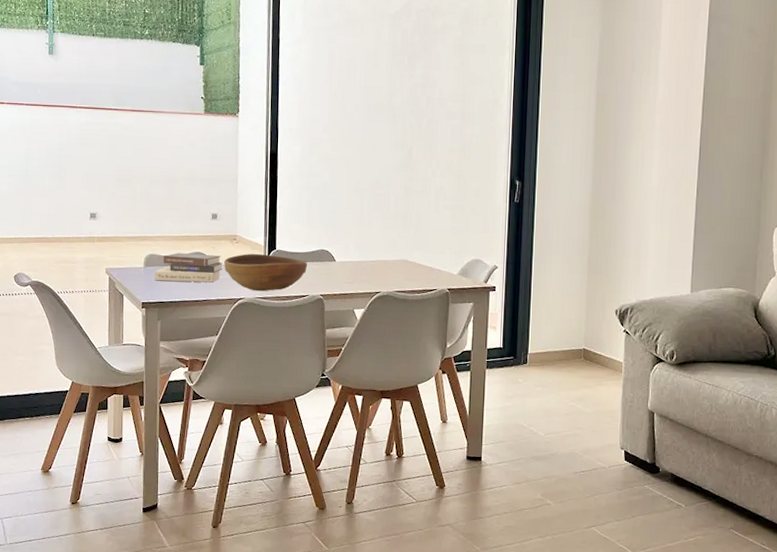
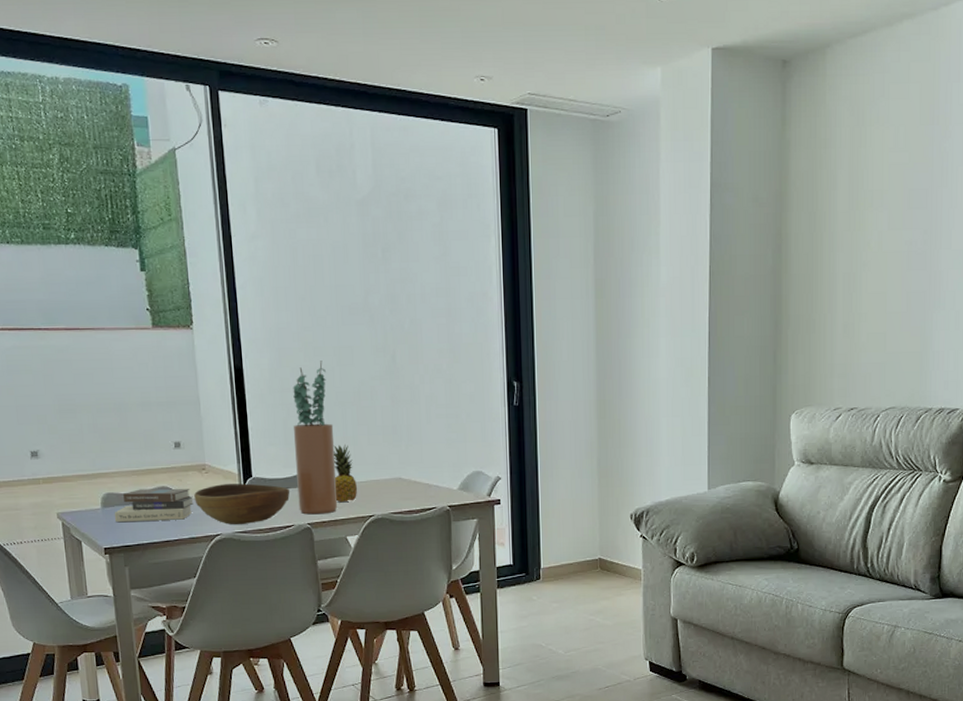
vase: none [314,151,352,288] -> present [293,360,338,515]
fruit: none [348,226,368,279] -> present [333,444,358,503]

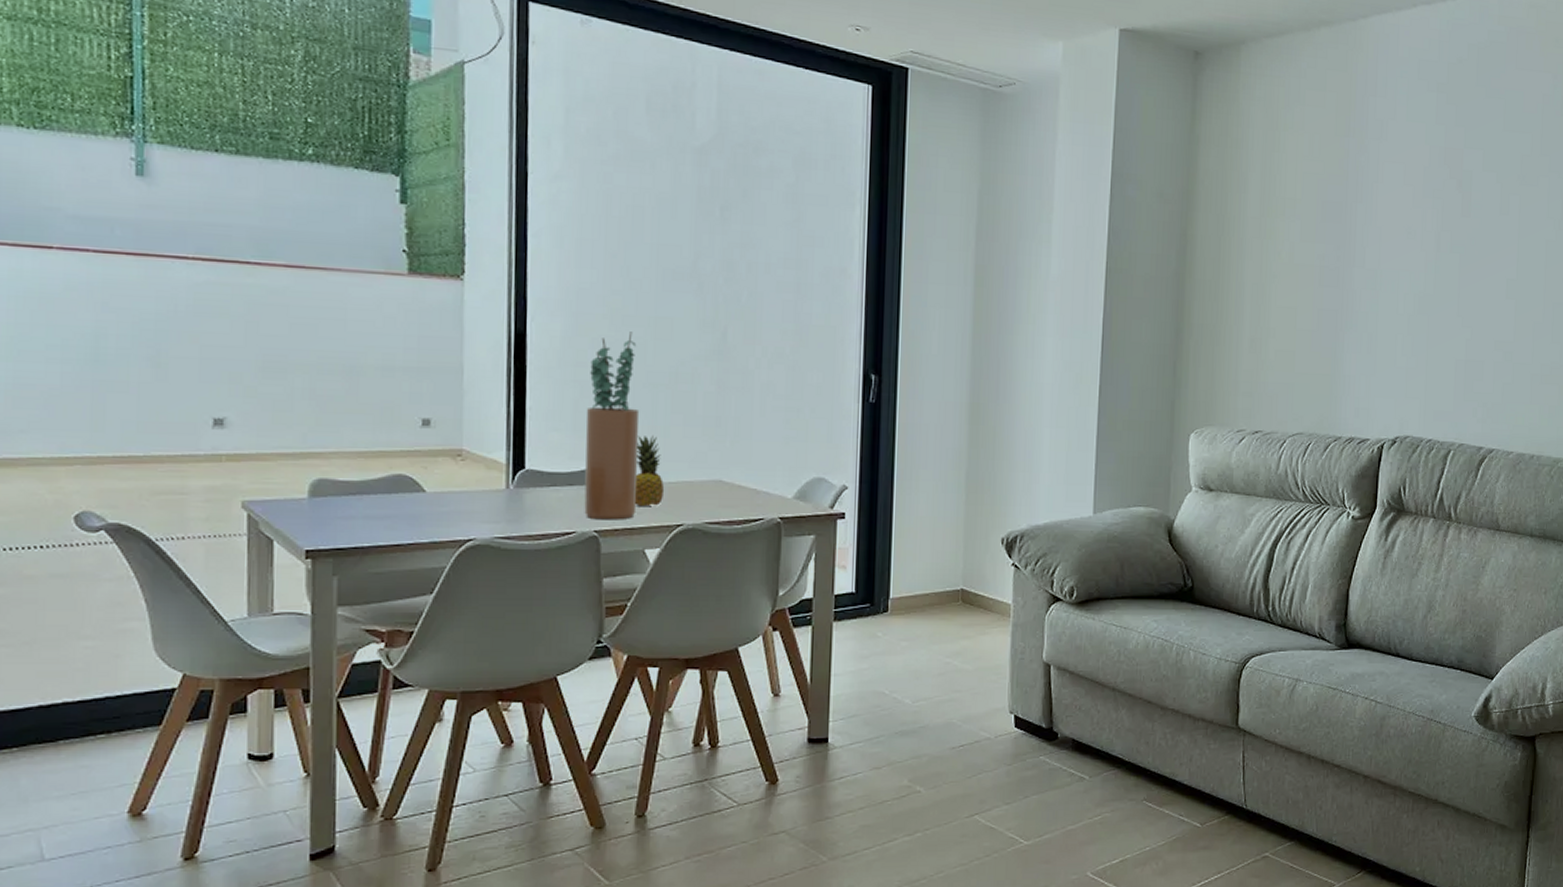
books: present [114,488,194,523] -> none [325,476,441,518]
bowl: present [194,483,290,524] -> none [442,475,575,528]

